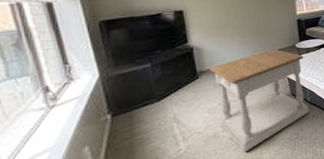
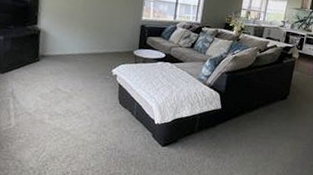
side table: present [209,48,309,152] -> none [48,50,140,146]

